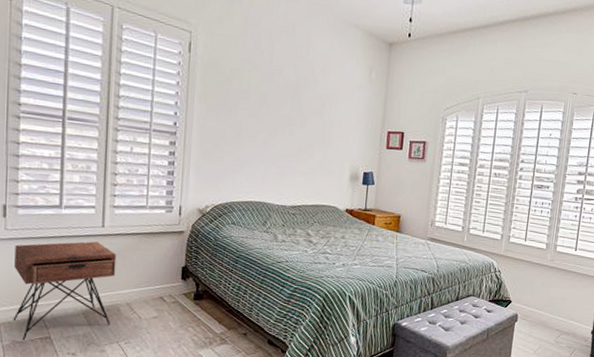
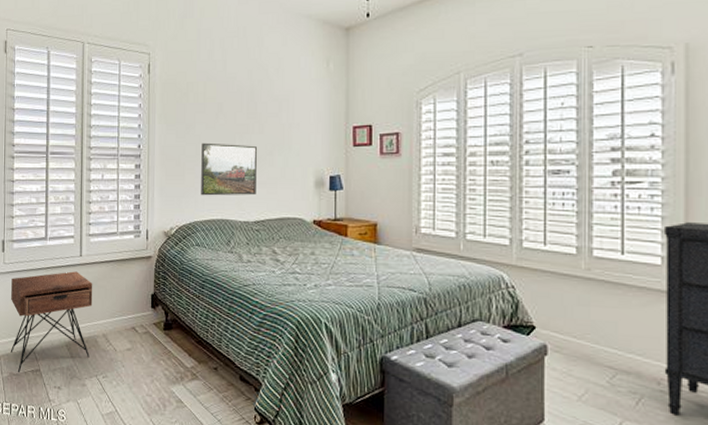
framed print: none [239,128,298,183] -> present [201,142,257,196]

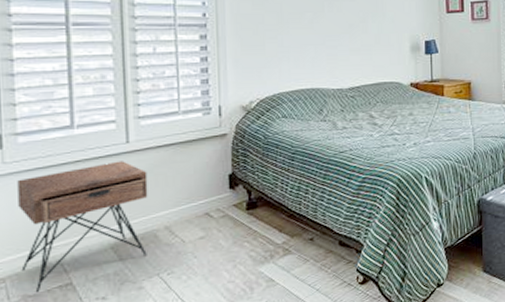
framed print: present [201,142,257,196] -> none [284,10,349,66]

